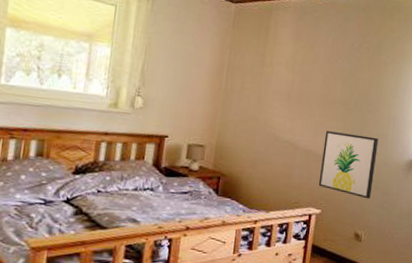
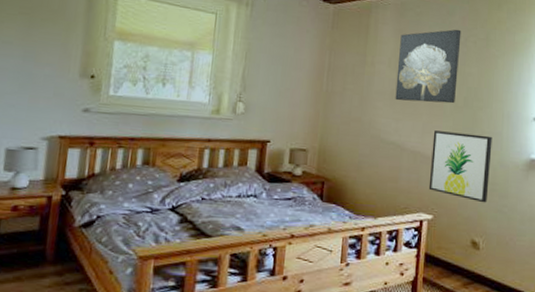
wall art: none [291,35,356,106] -> present [395,29,462,104]

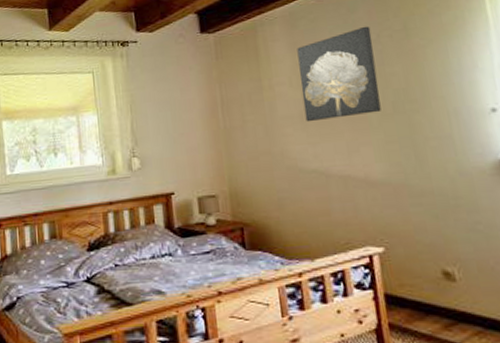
wall art: present [428,130,493,203] -> none [362,141,452,224]

